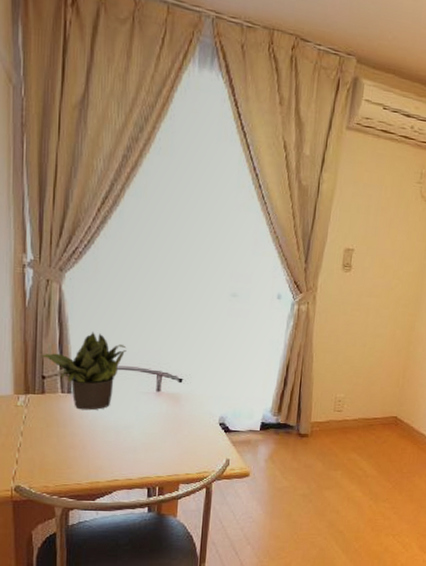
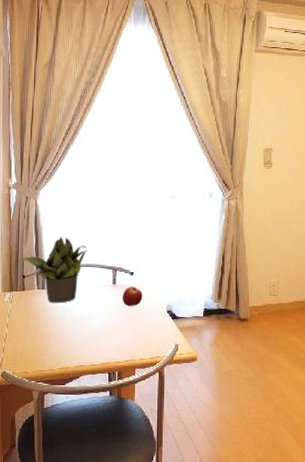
fruit: none [167,395,192,417] -> present [122,287,143,306]

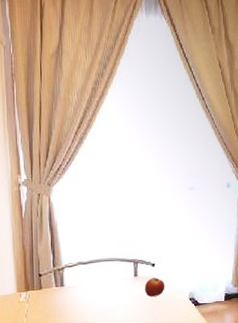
potted plant: present [22,236,87,303] -> none [37,233,107,300]

